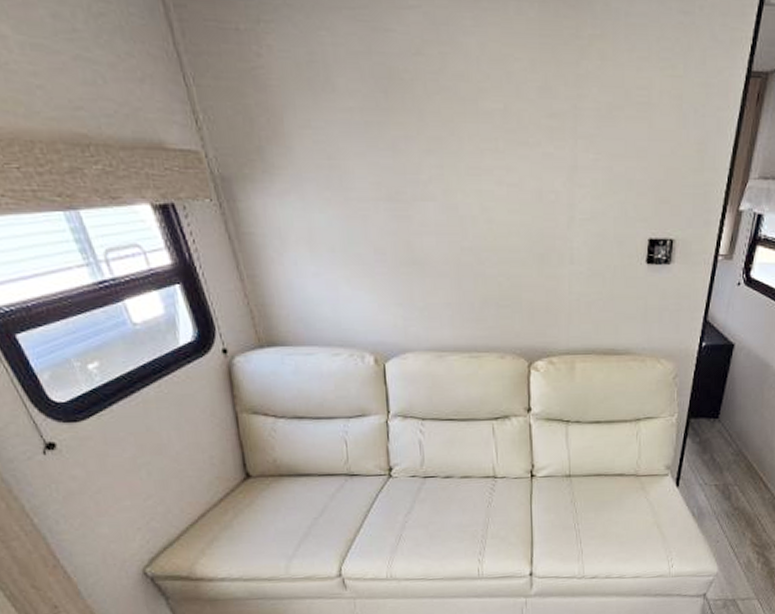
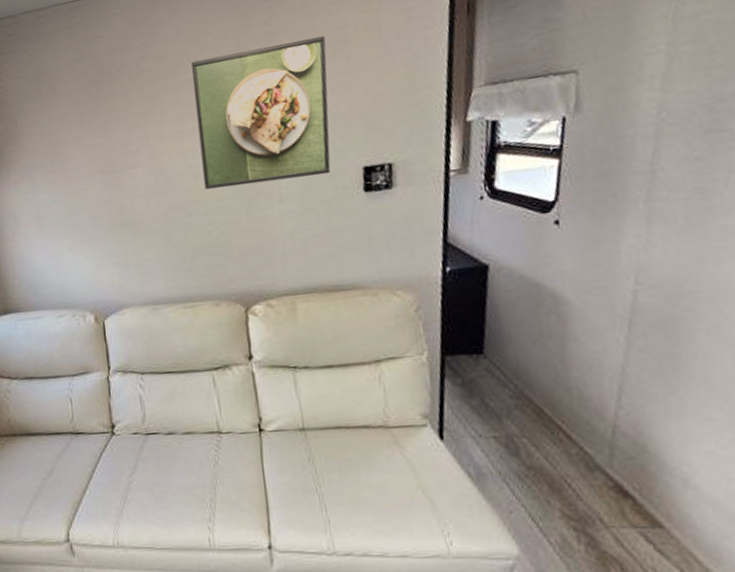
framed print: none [494,89,632,241] -> present [191,35,331,189]

